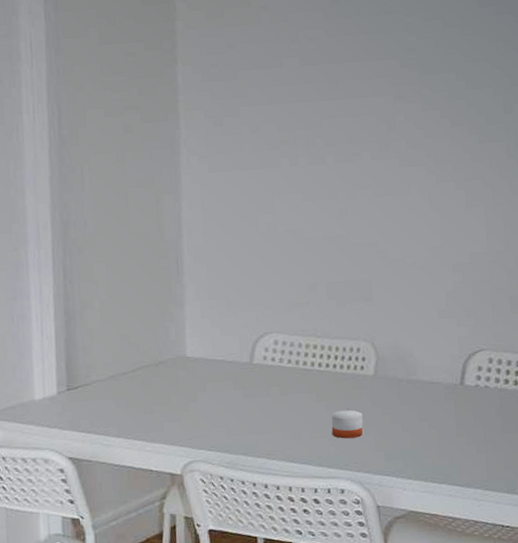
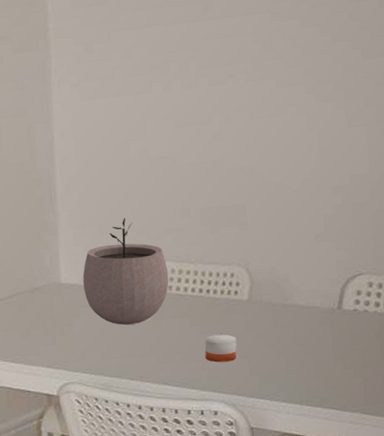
plant pot: none [209,290,296,400] -> present [83,217,169,325]

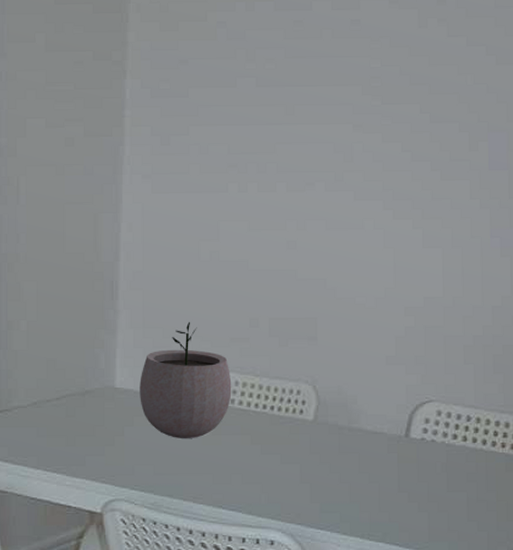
candle: present [204,334,237,363] -> none [264,456,299,487]

